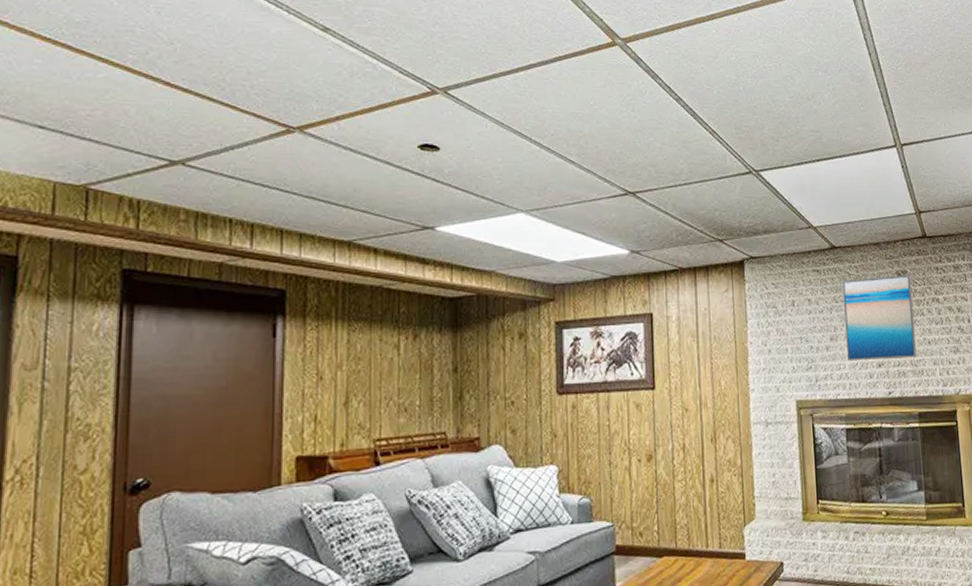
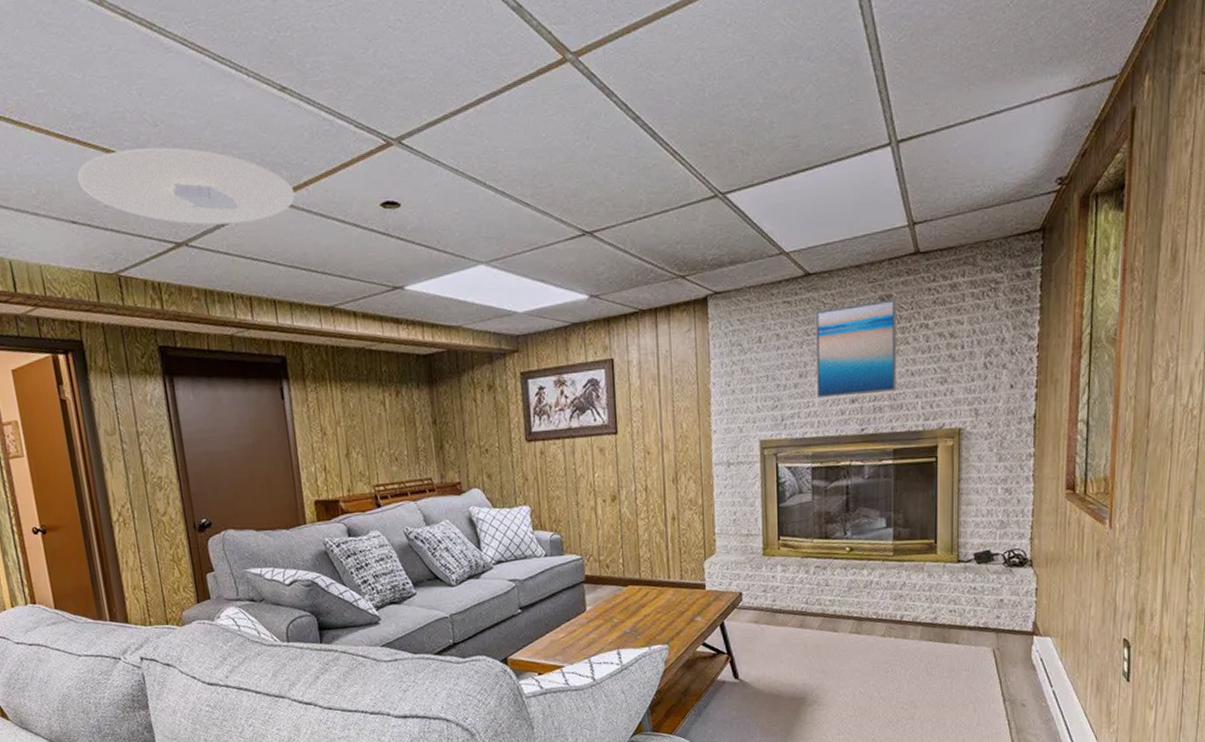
ceiling light: none [59,62,324,149] -> present [77,147,295,226]

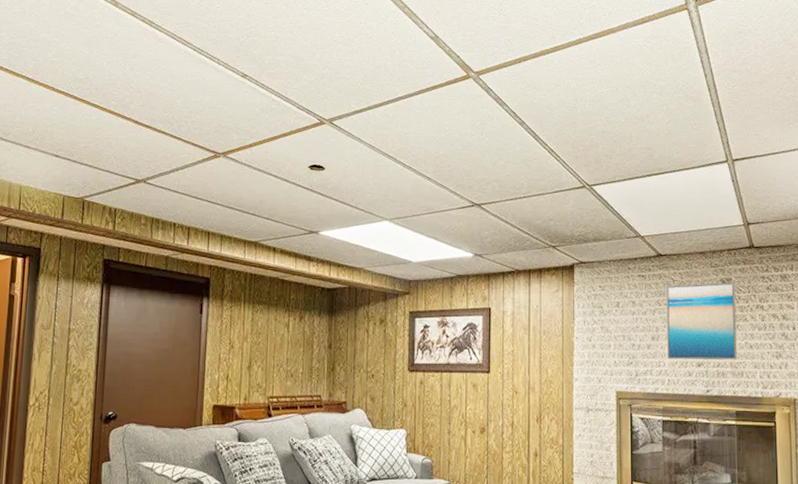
ceiling light: present [77,147,295,226] -> none [68,107,241,170]

